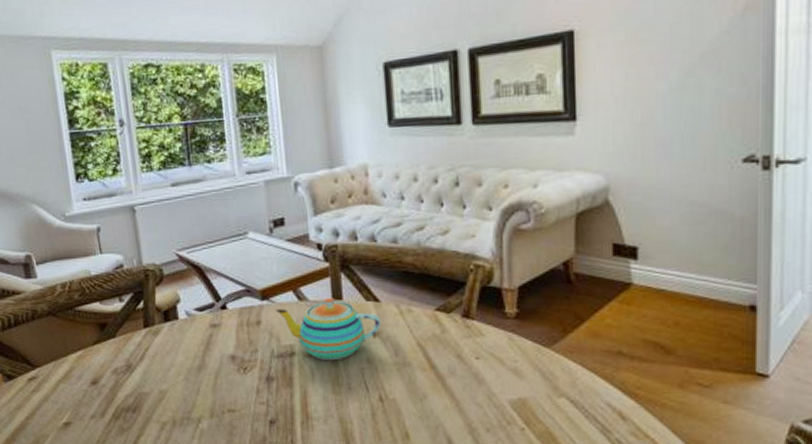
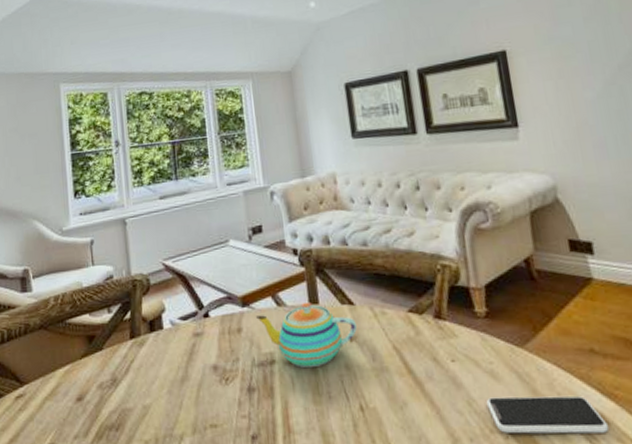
smartphone: none [506,392,625,427] -> present [486,395,610,434]

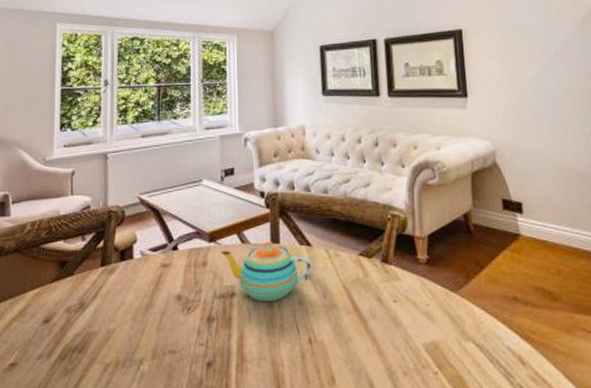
smartphone: present [486,395,610,434] -> none [420,336,525,372]

